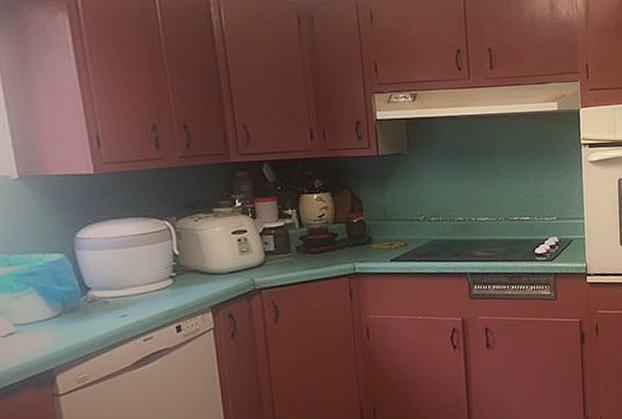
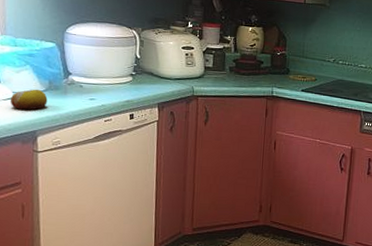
fruit: none [11,315,64,346] -> present [10,89,48,110]

